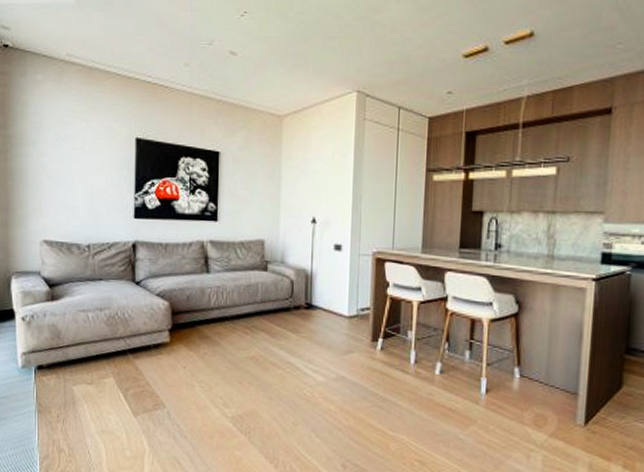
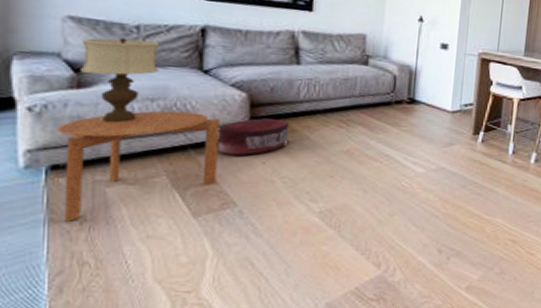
side table: none [40,319,149,414] -> present [57,111,220,221]
table lamp: none [53,256,104,330] -> present [81,37,160,123]
pouf: none [148,325,204,360] -> present [217,118,290,155]

